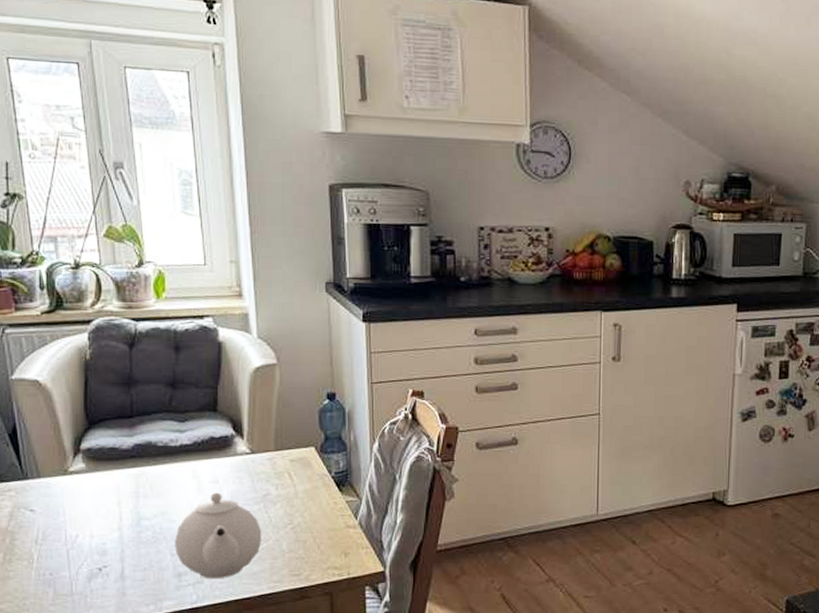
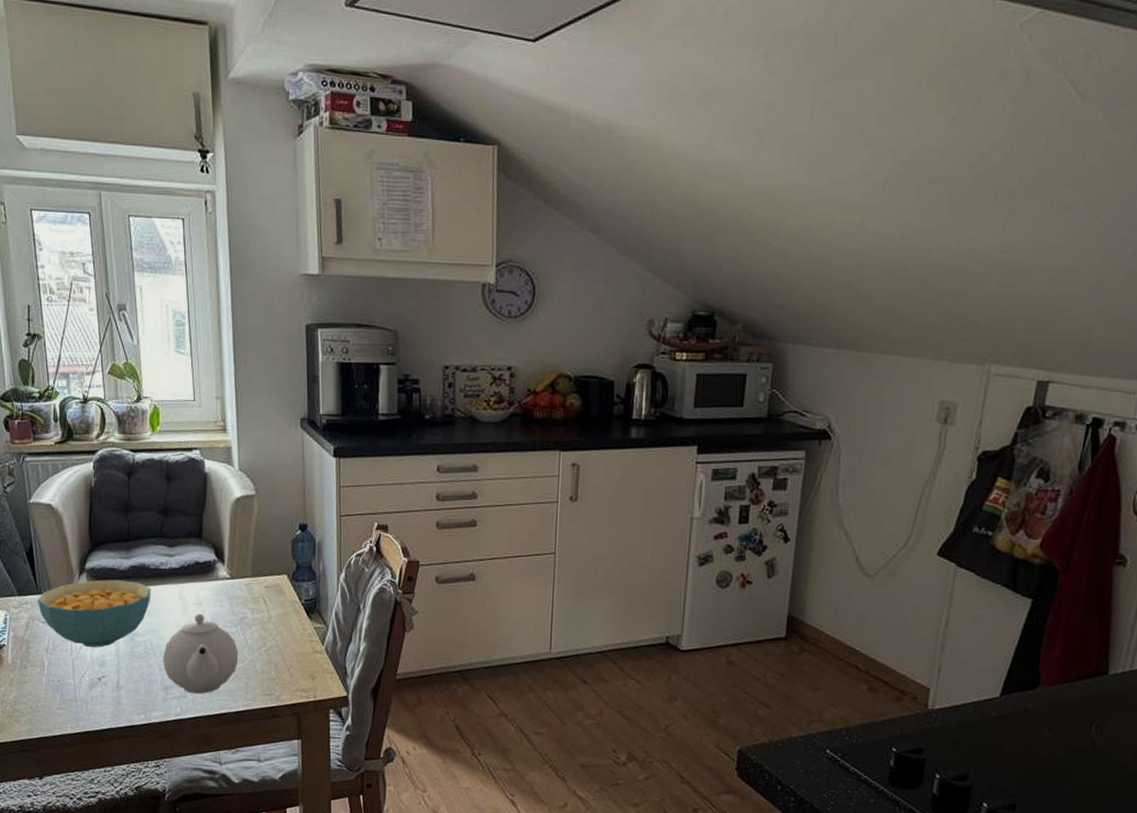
cereal bowl: none [24,459,160,535] -> present [38,579,151,648]

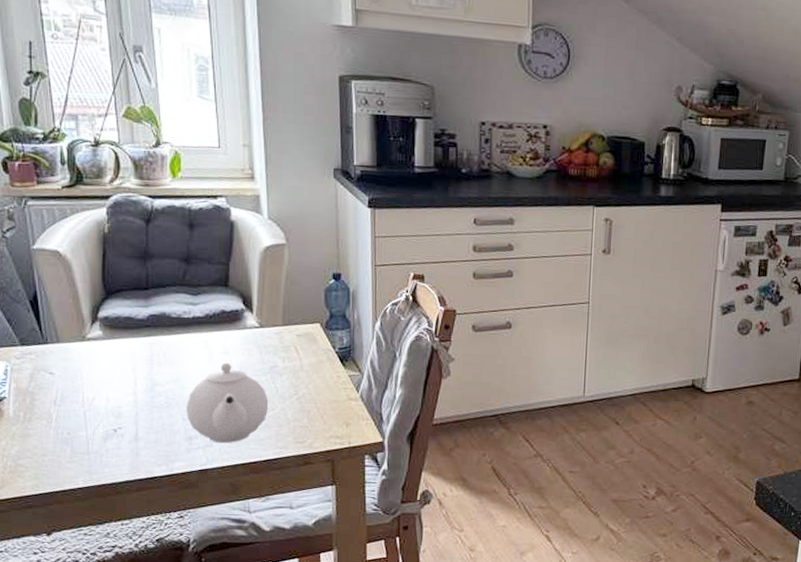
cereal bowl: present [38,579,151,648] -> none [44,328,173,398]

